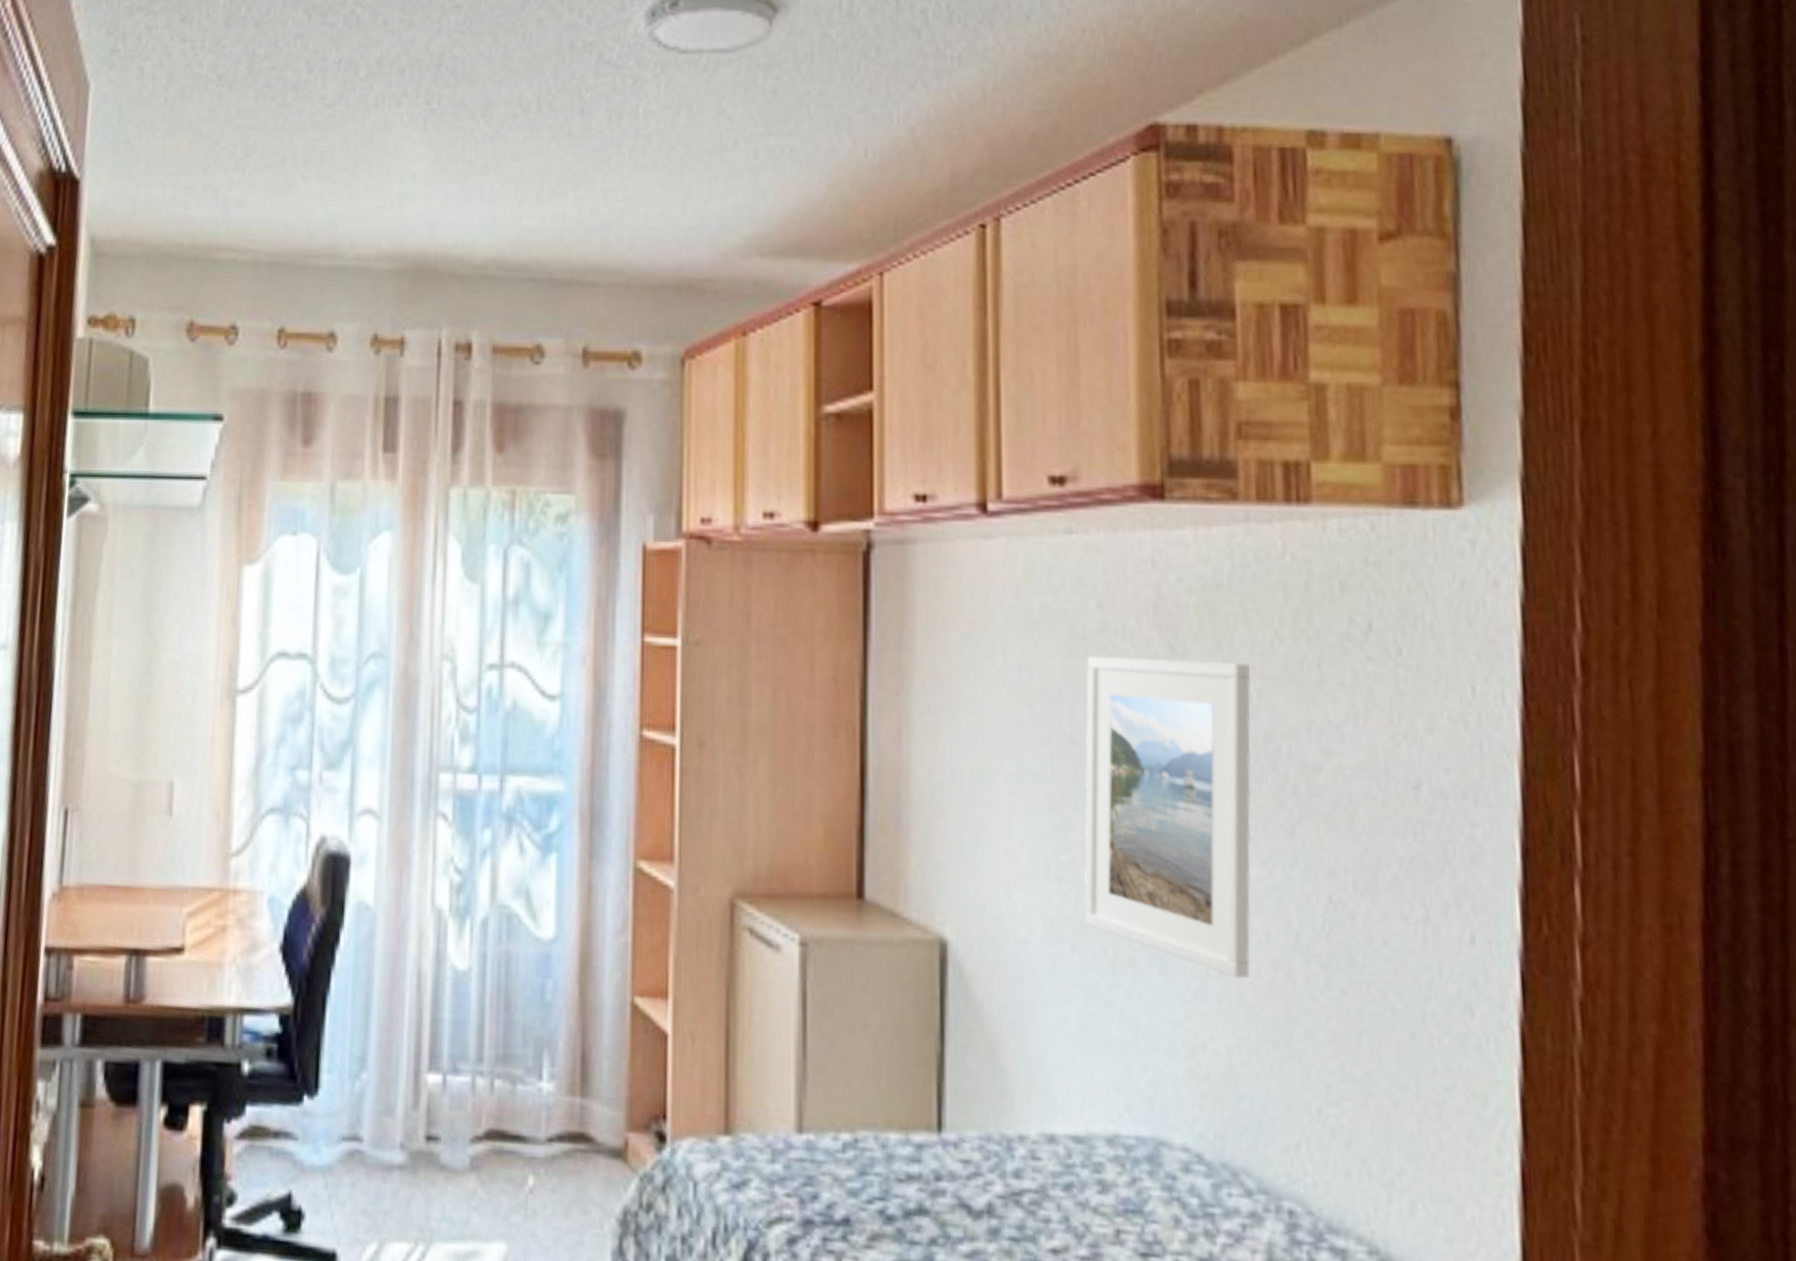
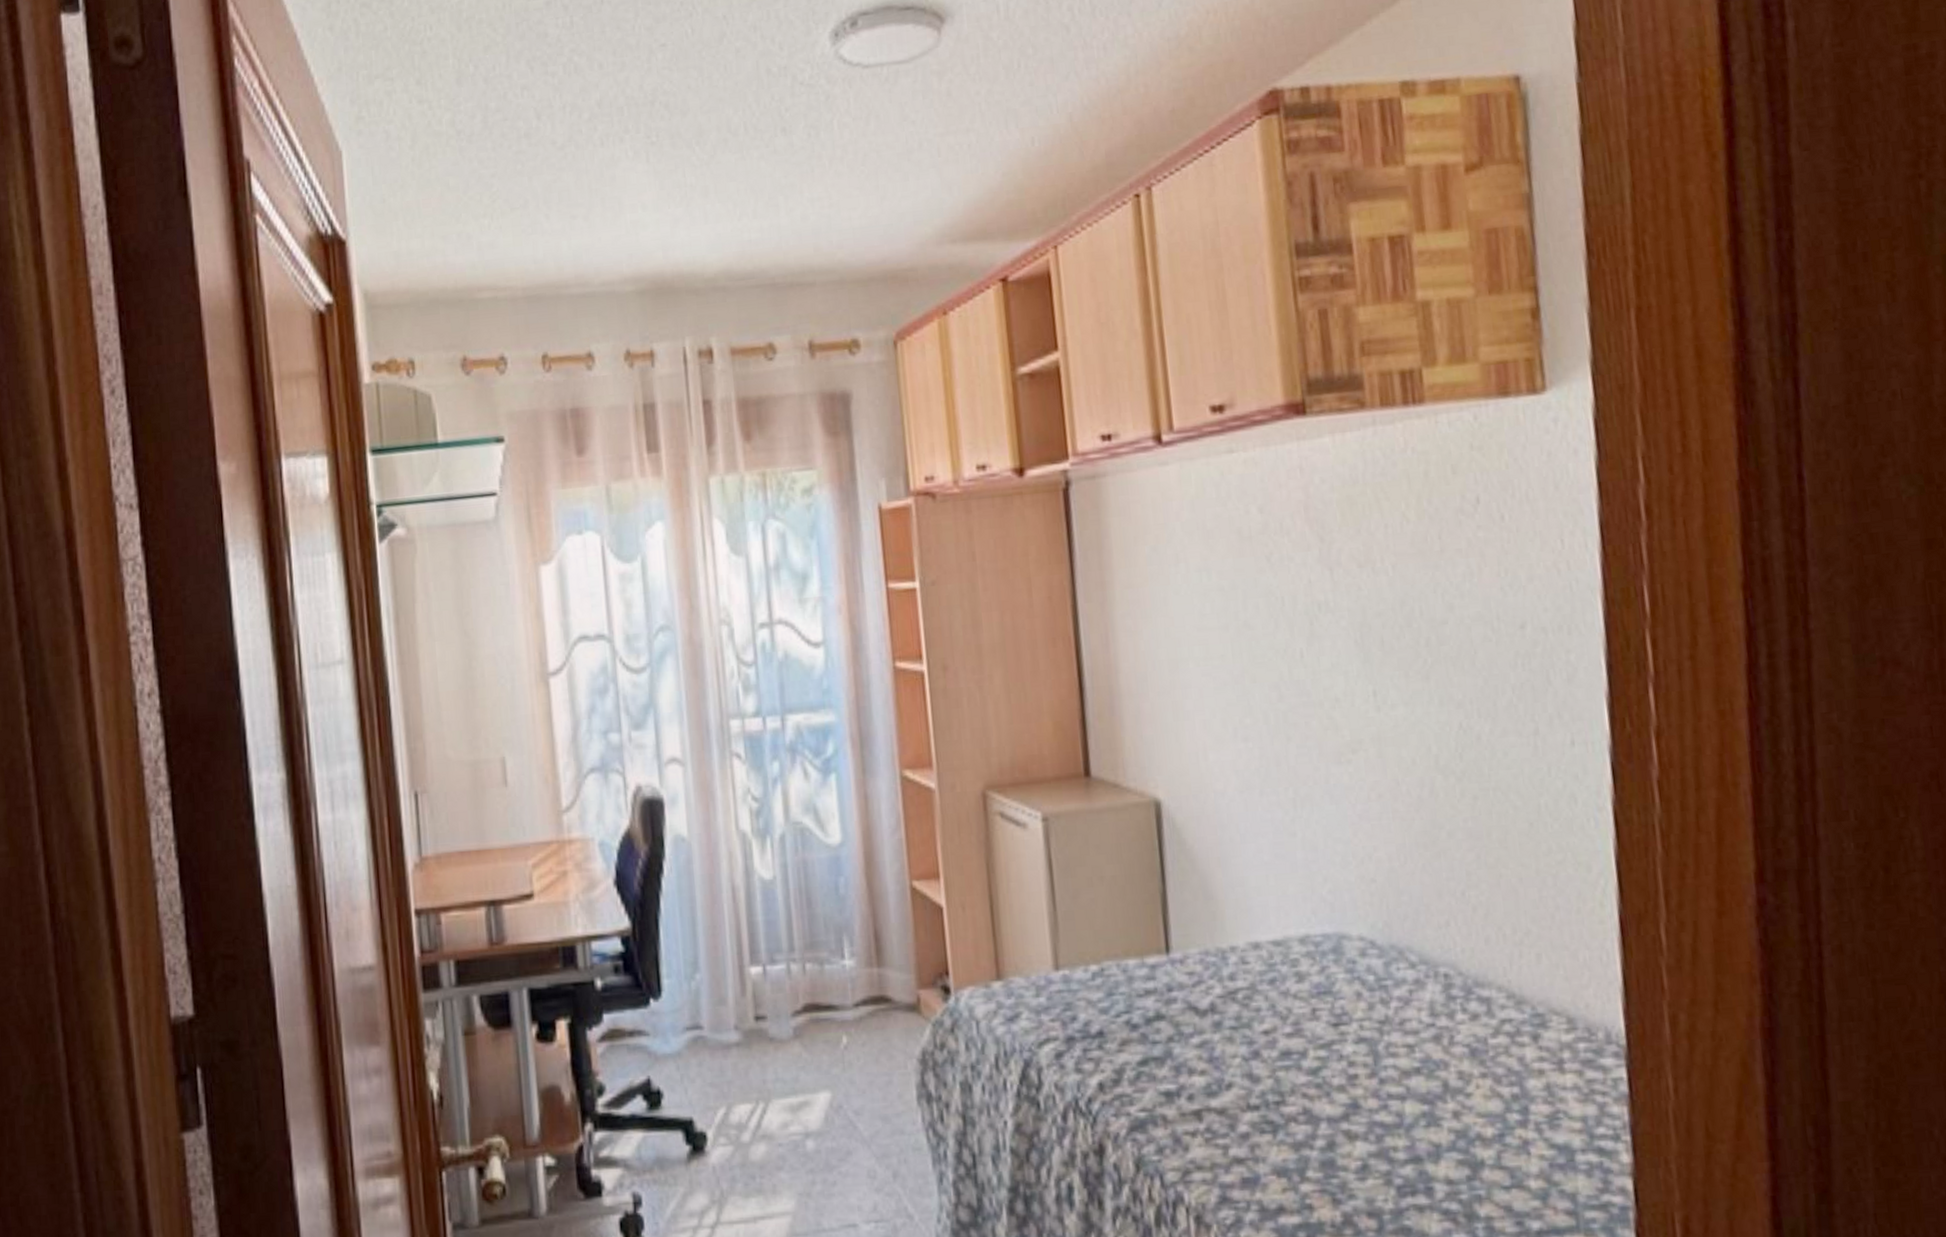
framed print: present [1083,655,1251,979] -> none [1254,543,1402,799]

